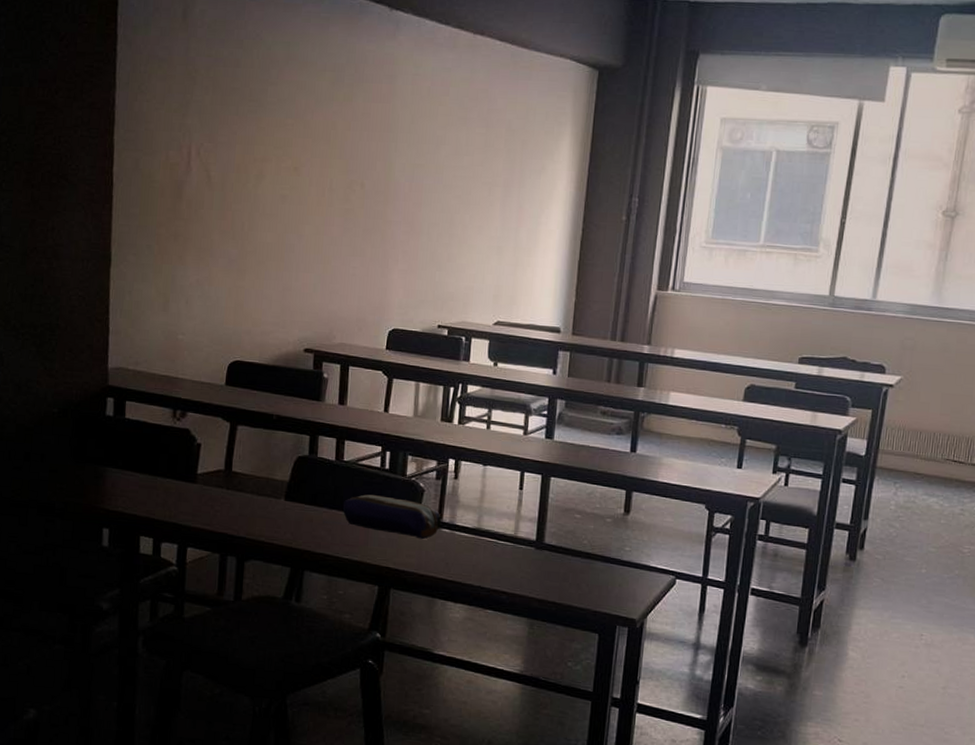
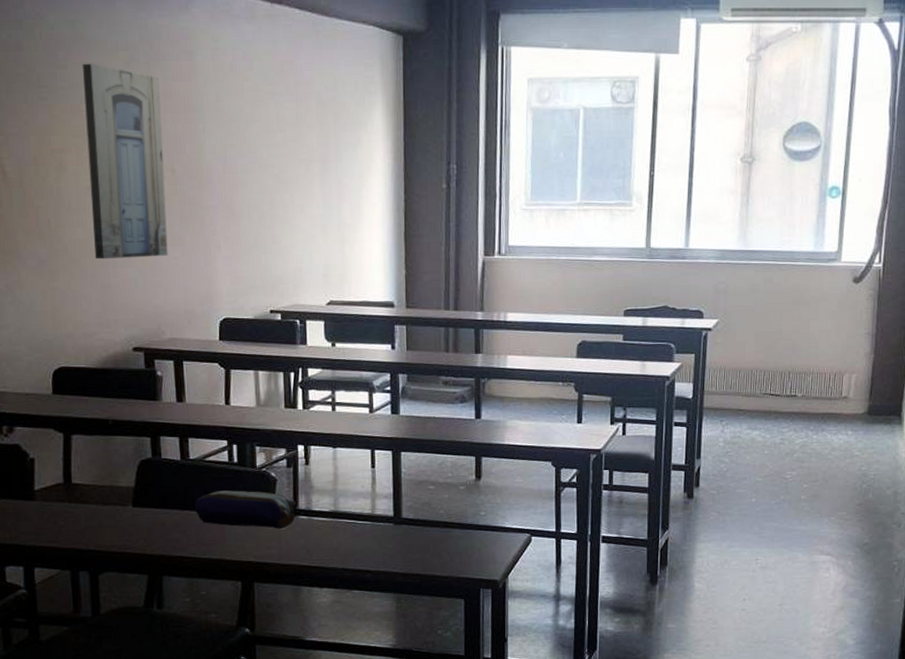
wall art: none [281,81,360,265] -> present [83,63,168,260]

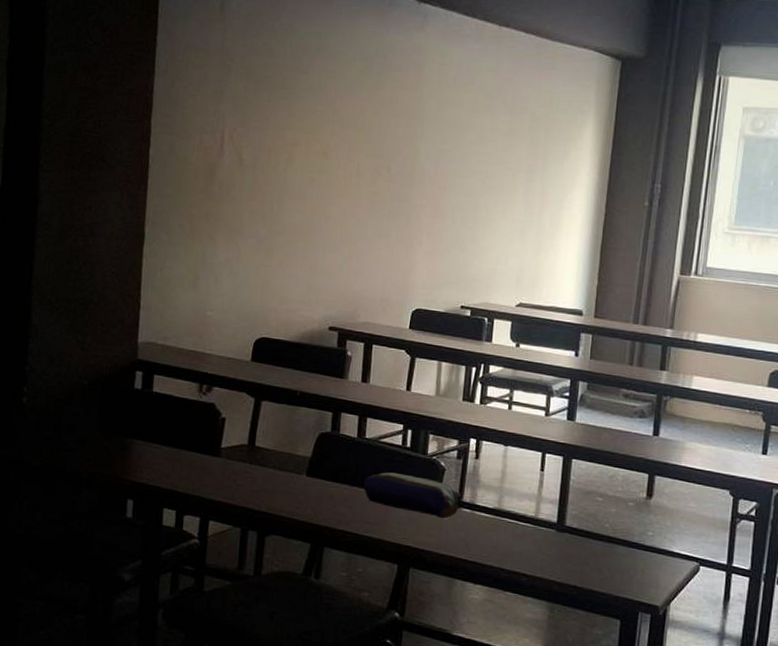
wall art: present [83,63,168,260] -> none [308,70,388,246]

